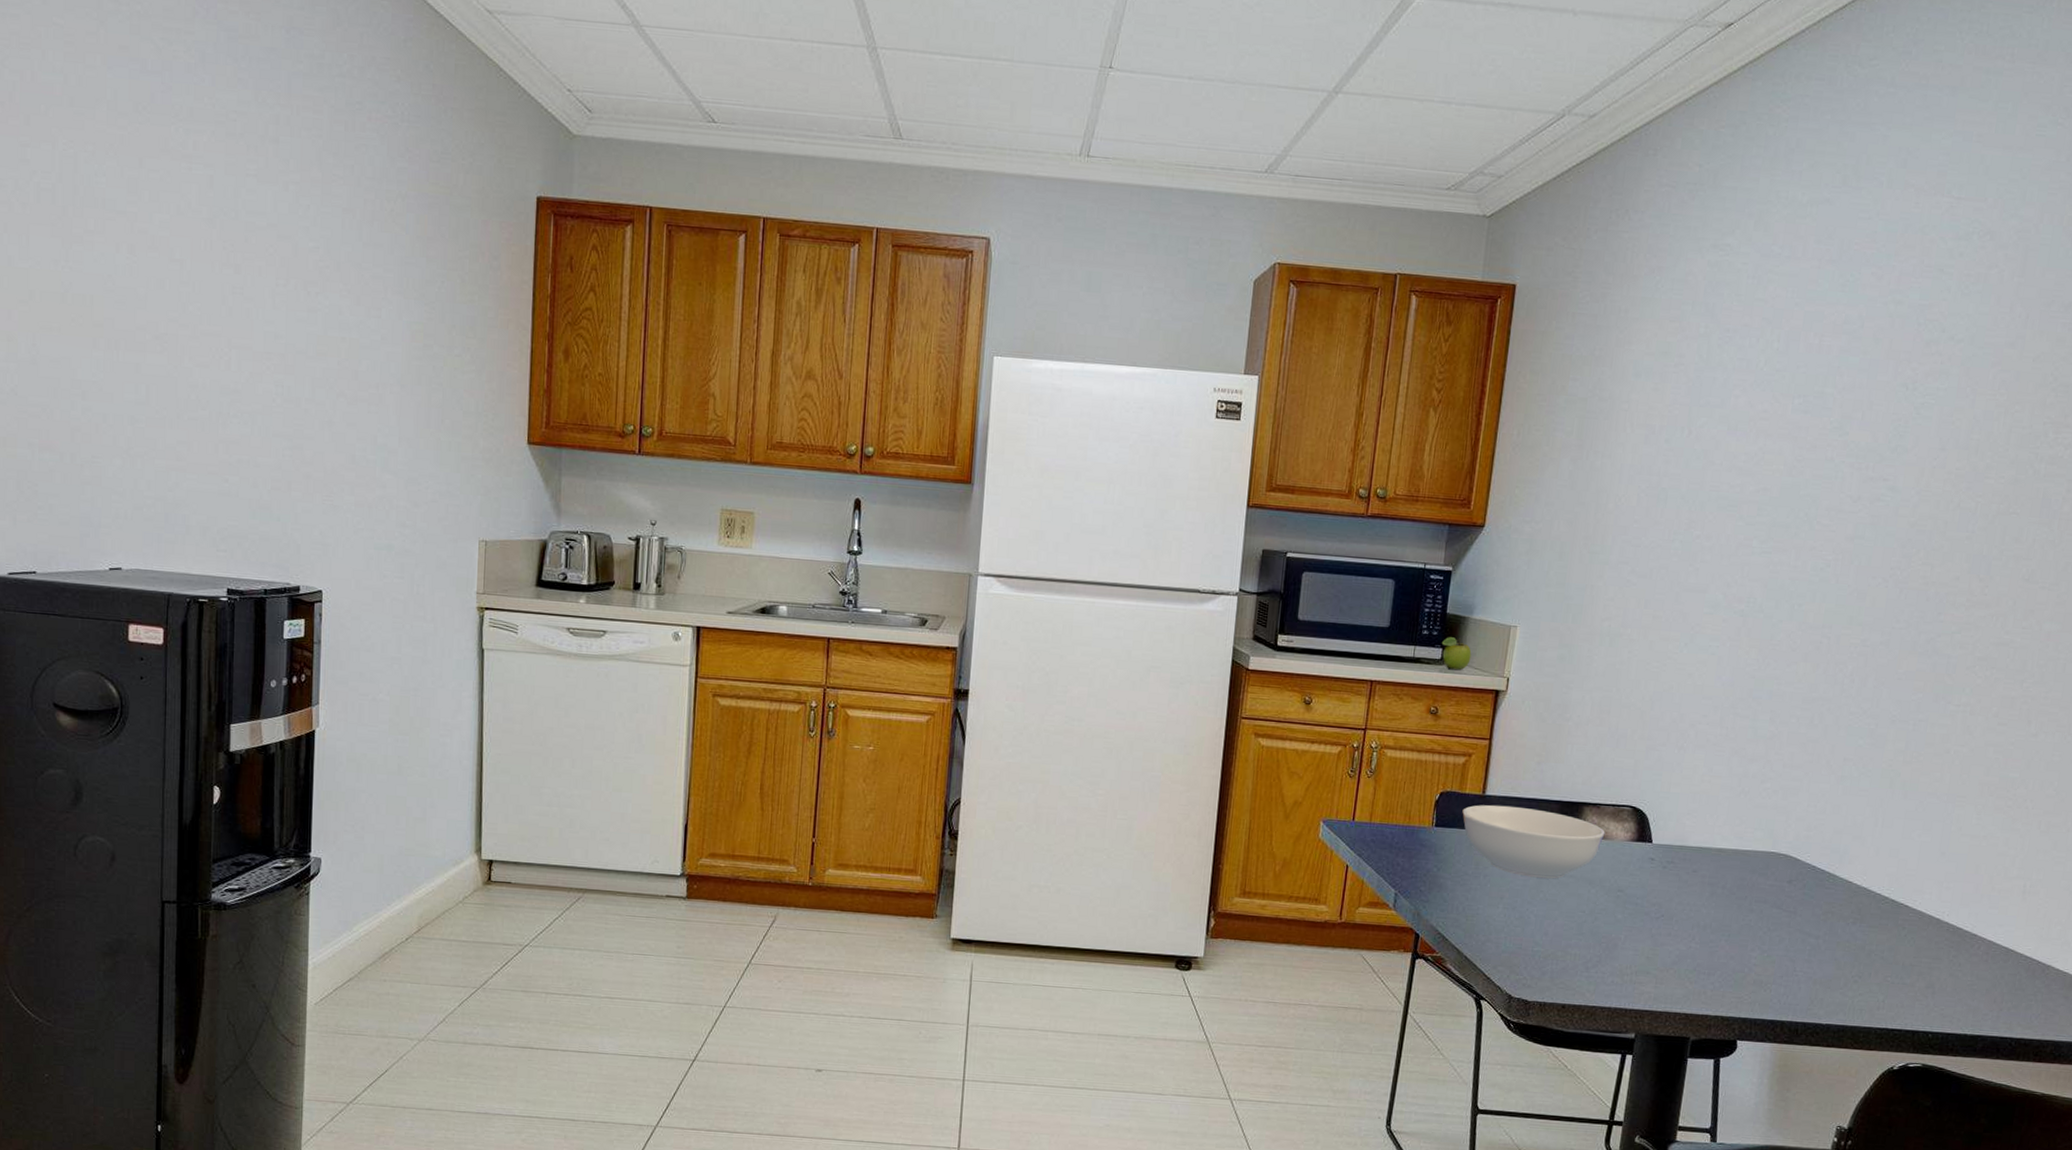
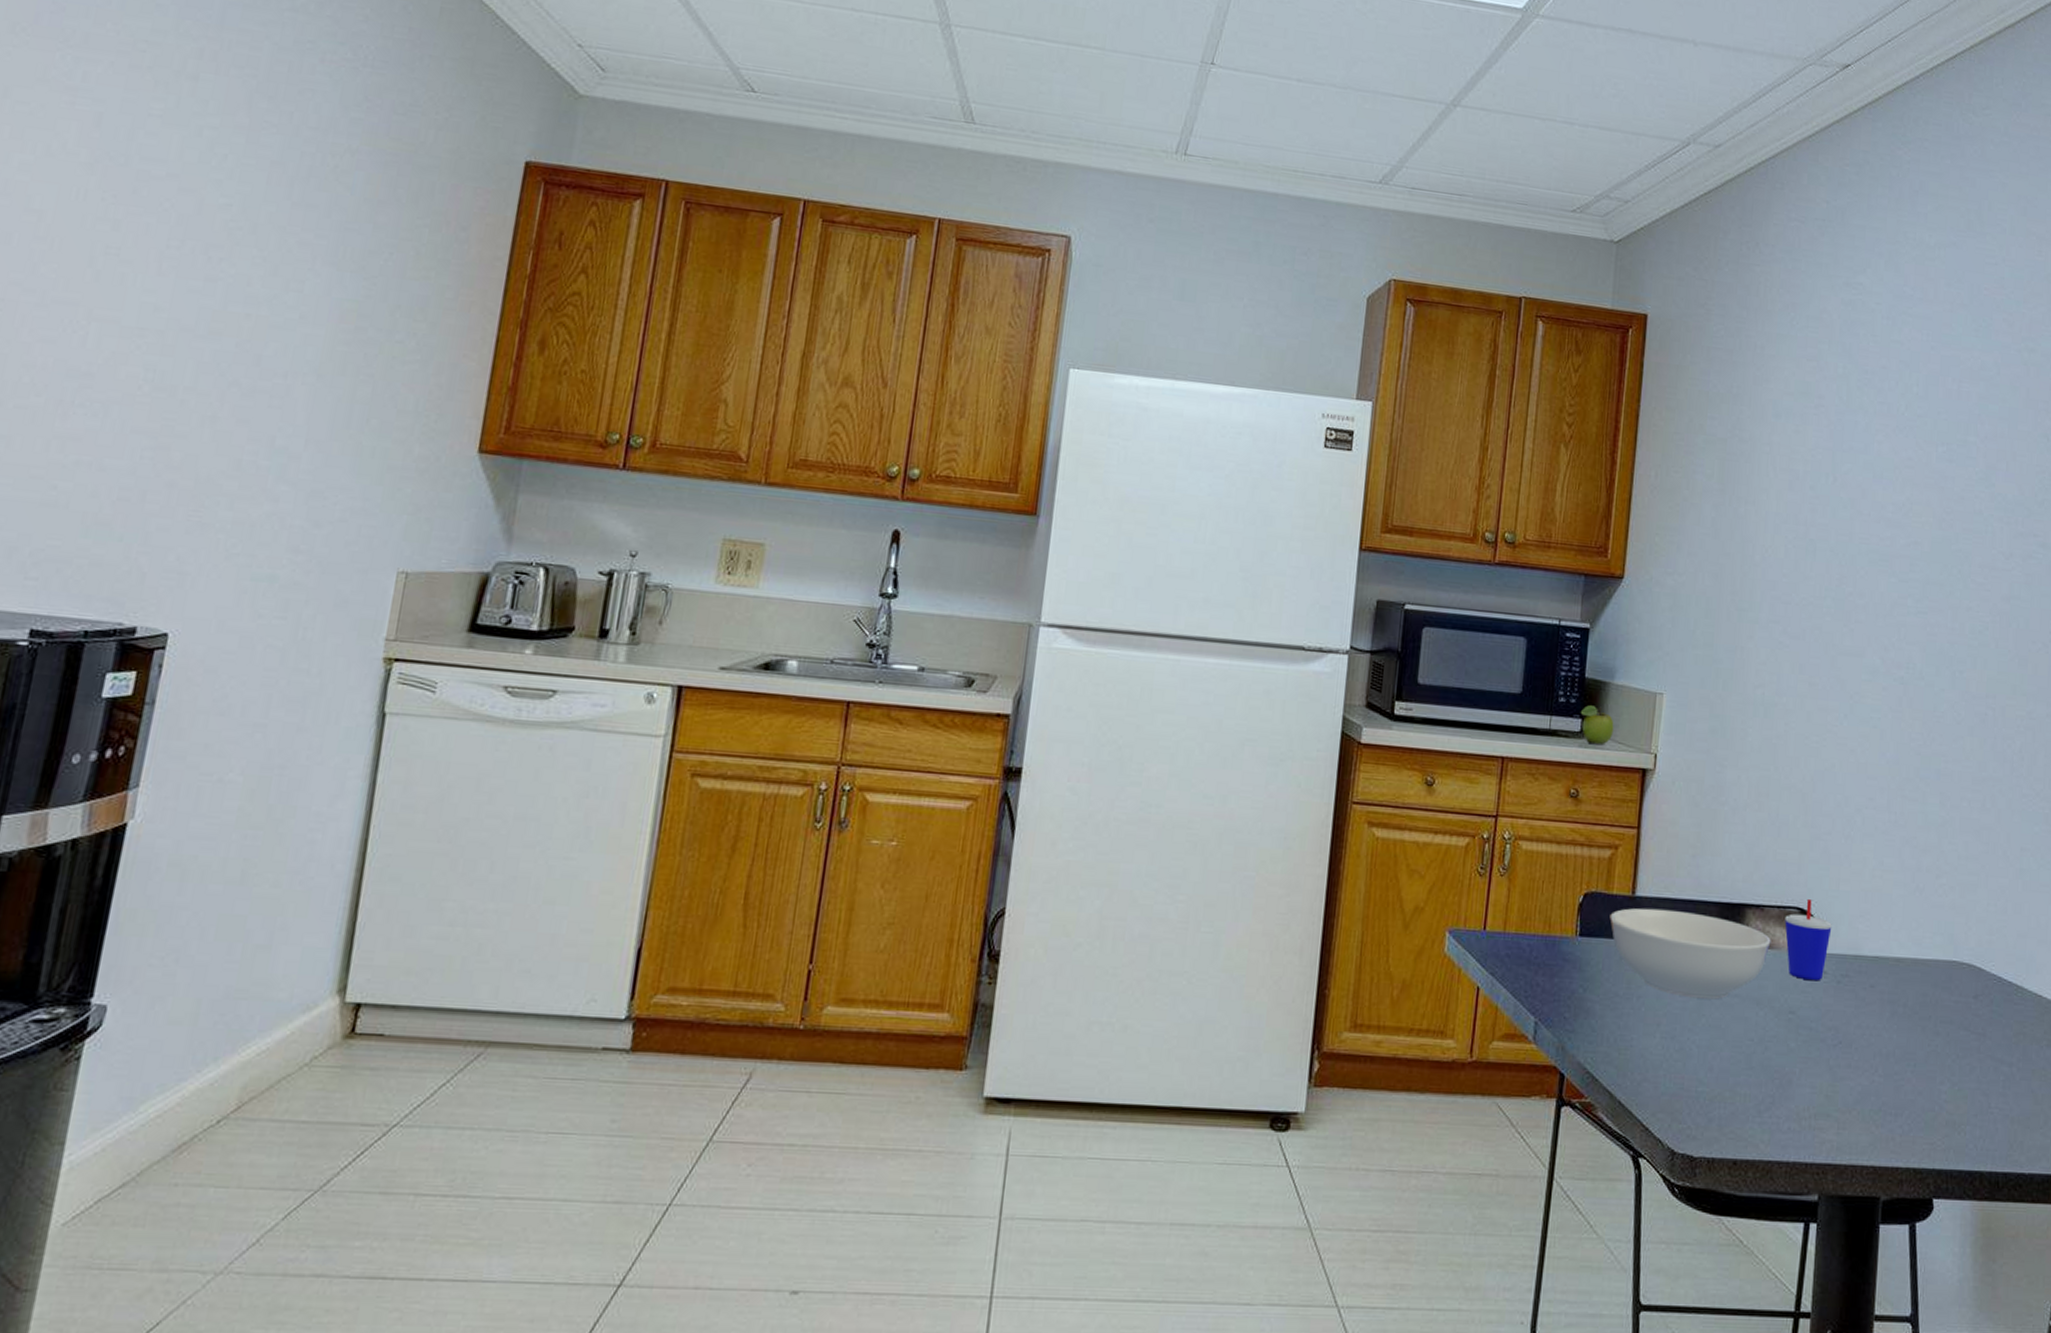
beverage cup: none [1618,798,1662,865] -> present [1785,898,1832,980]

